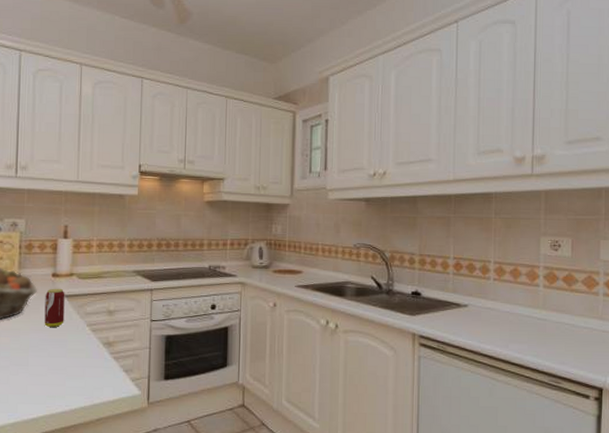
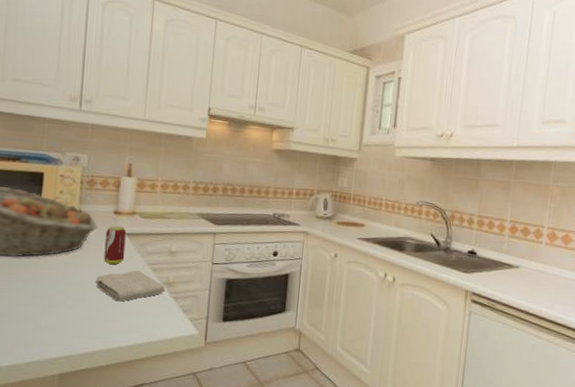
washcloth: none [36,332,106,365] -> present [95,270,165,302]

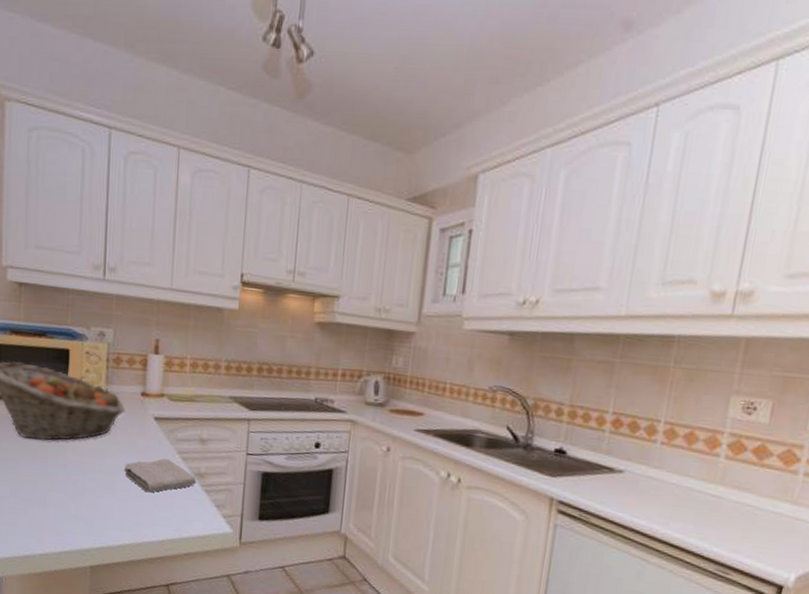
beverage can: present [103,225,127,265] -> none [132,408,155,452]

